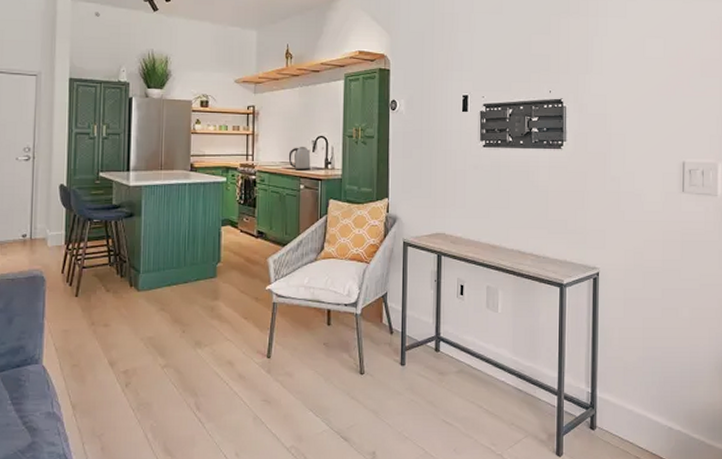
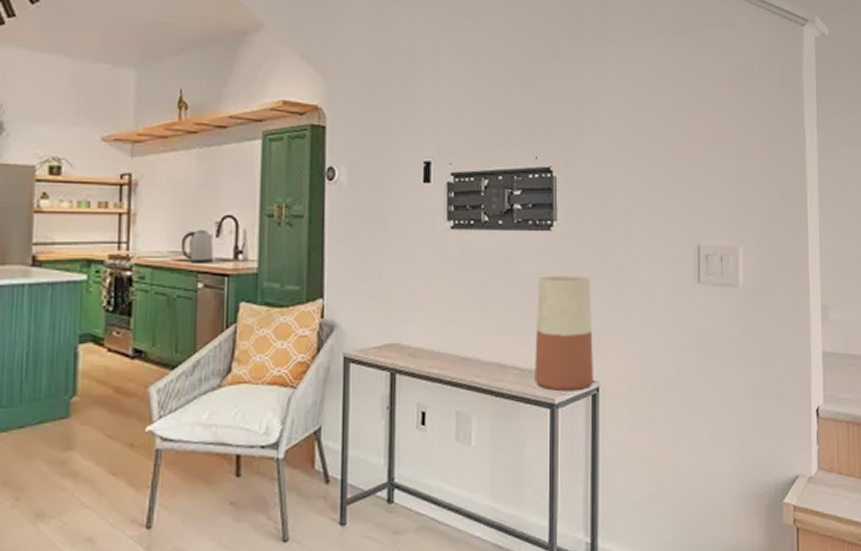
vase: none [547,184,595,275] -> present [534,276,593,392]

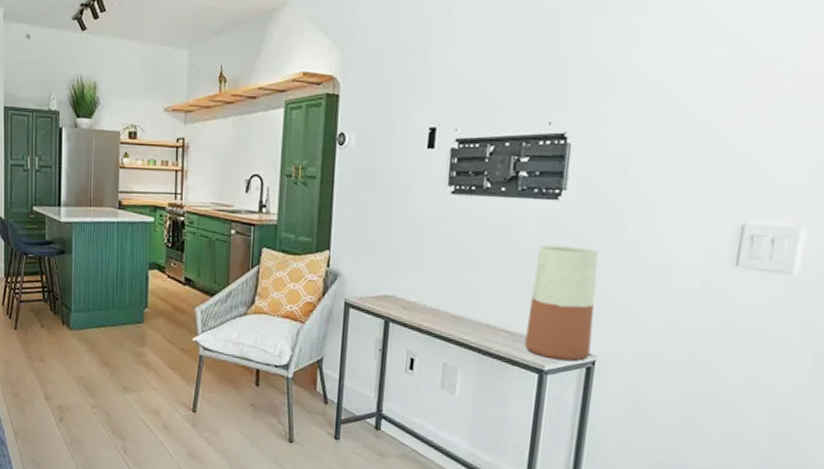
kettle: present [180,230,214,263] -> none [219,186,244,214]

